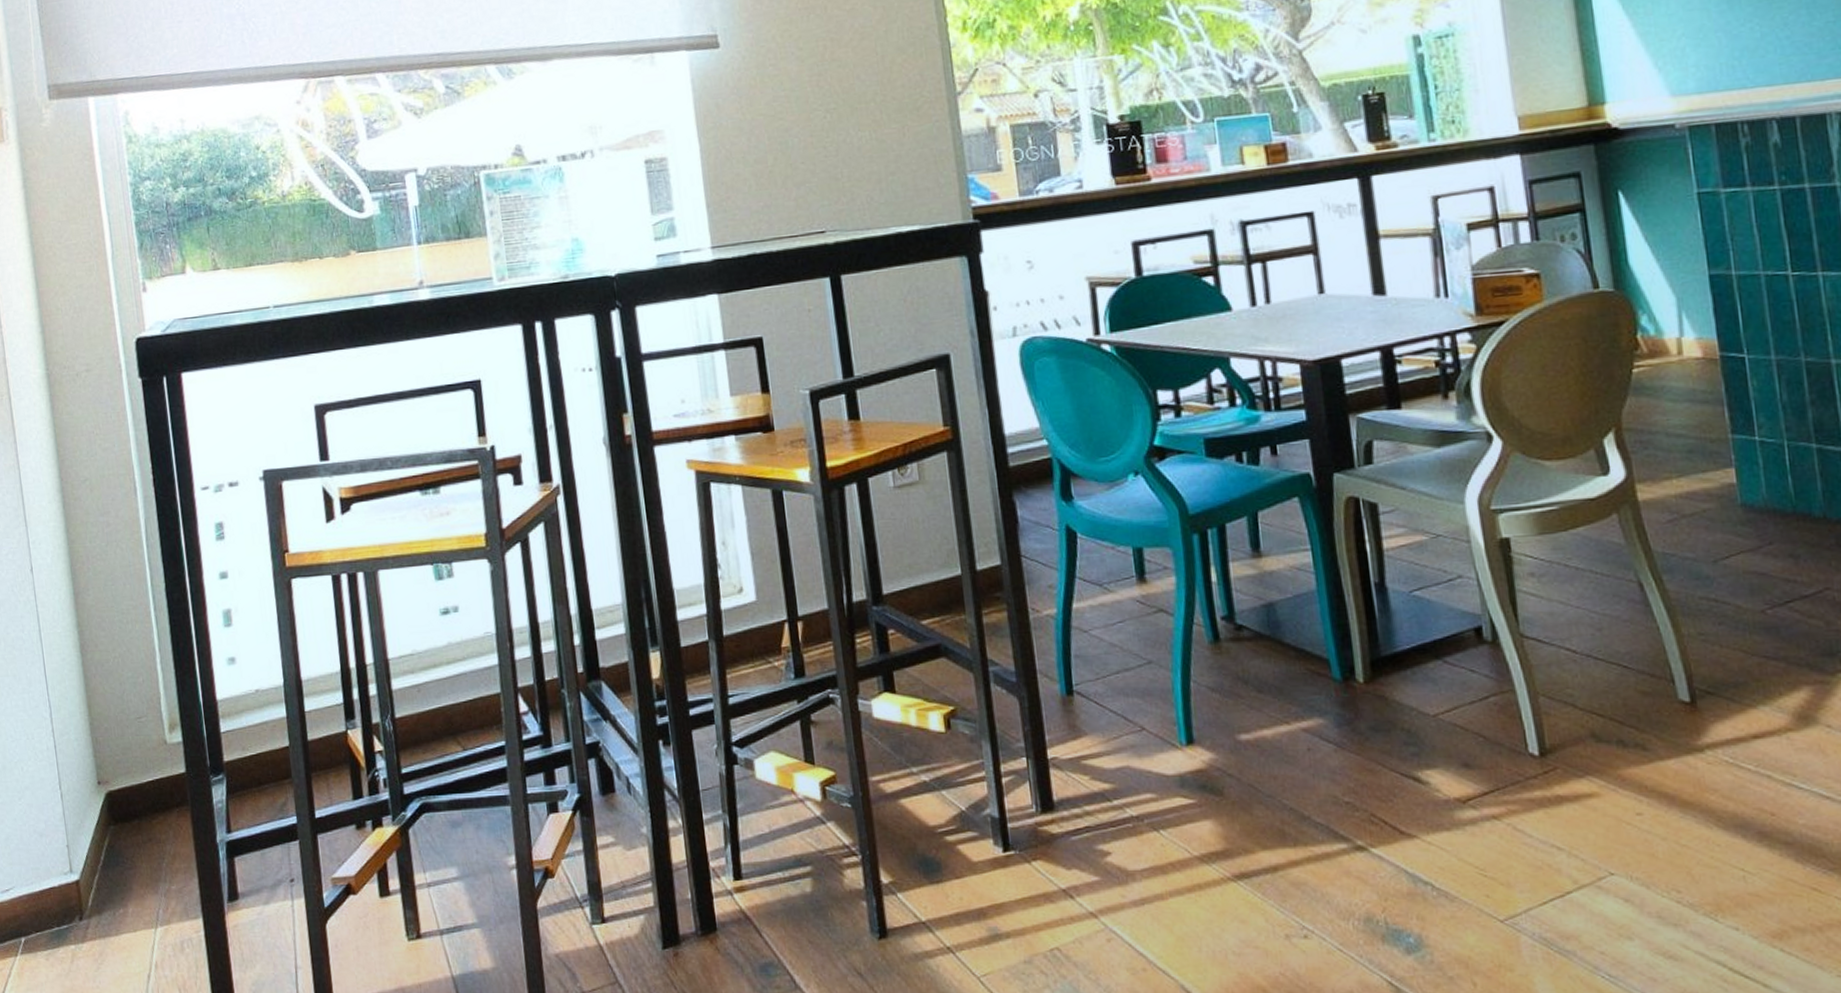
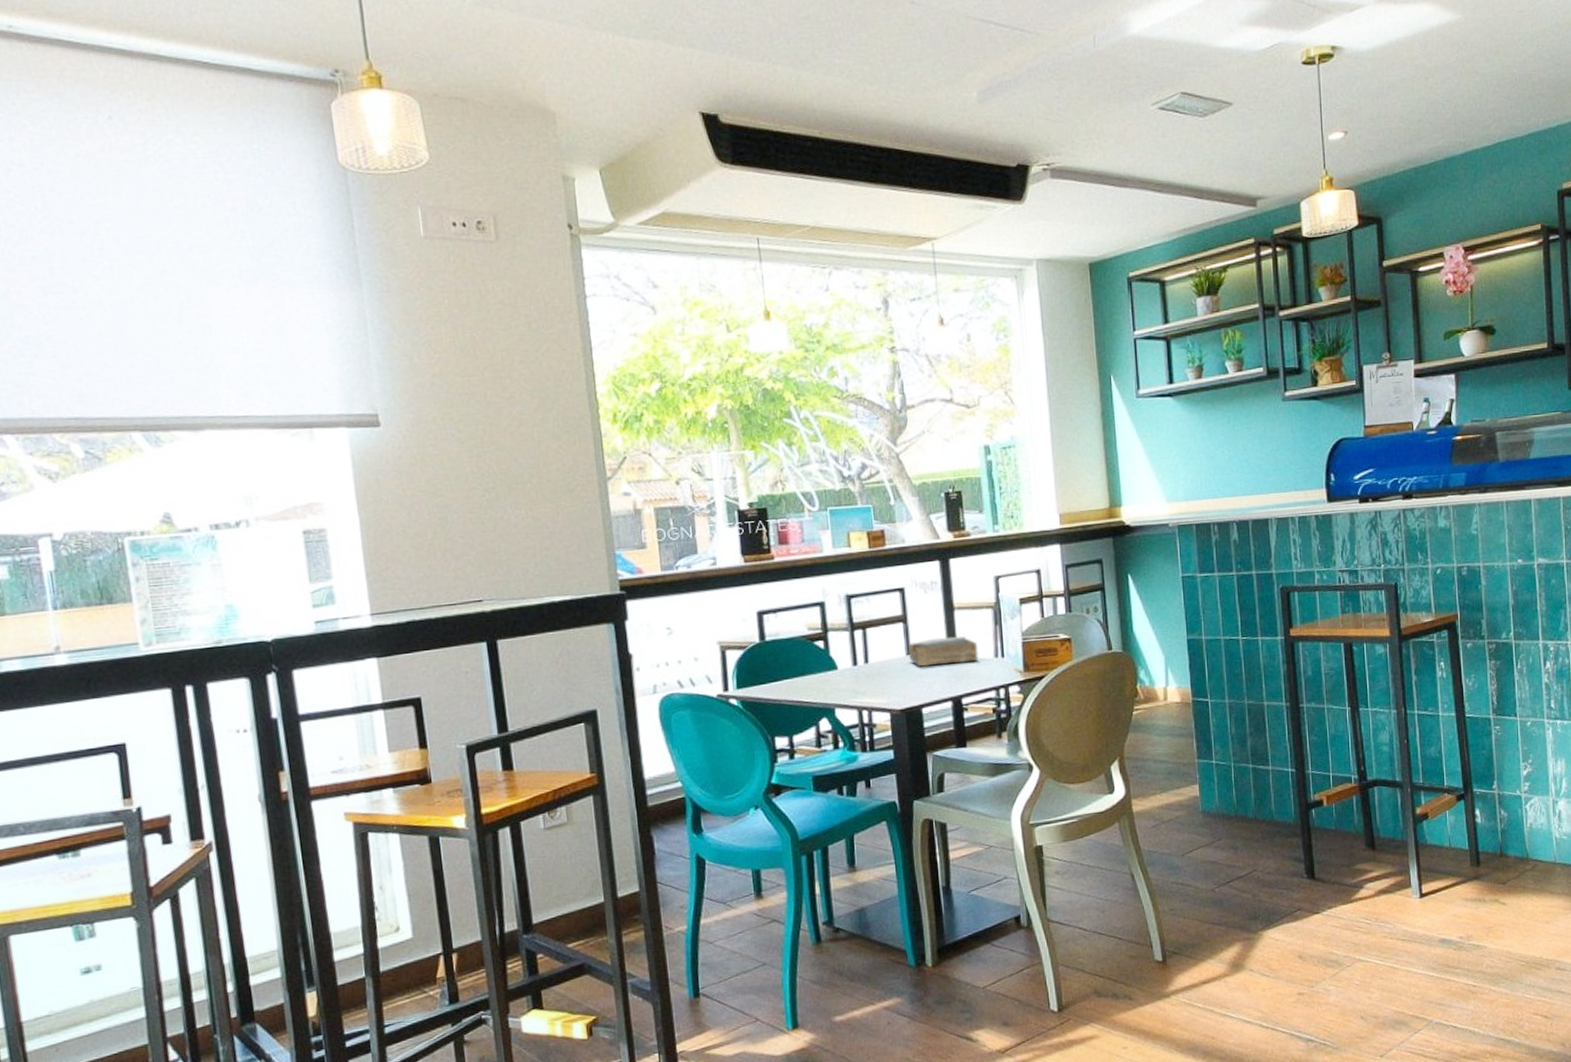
napkin holder: none [1321,270,1414,309] -> present [908,636,979,667]

